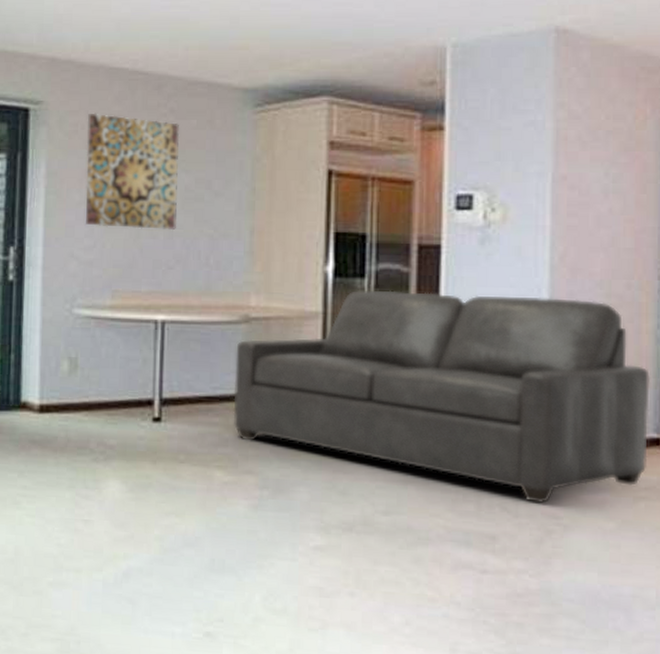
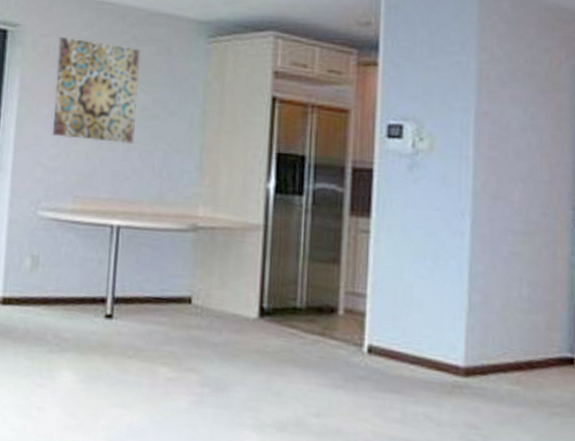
sofa: present [233,290,650,504] -> none [179,206,564,414]

